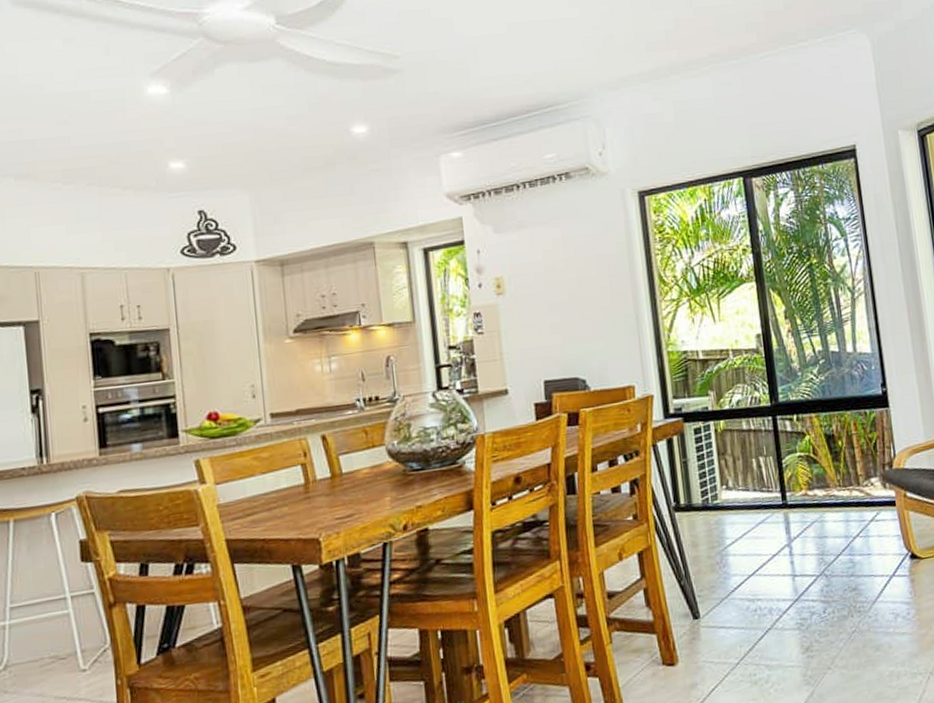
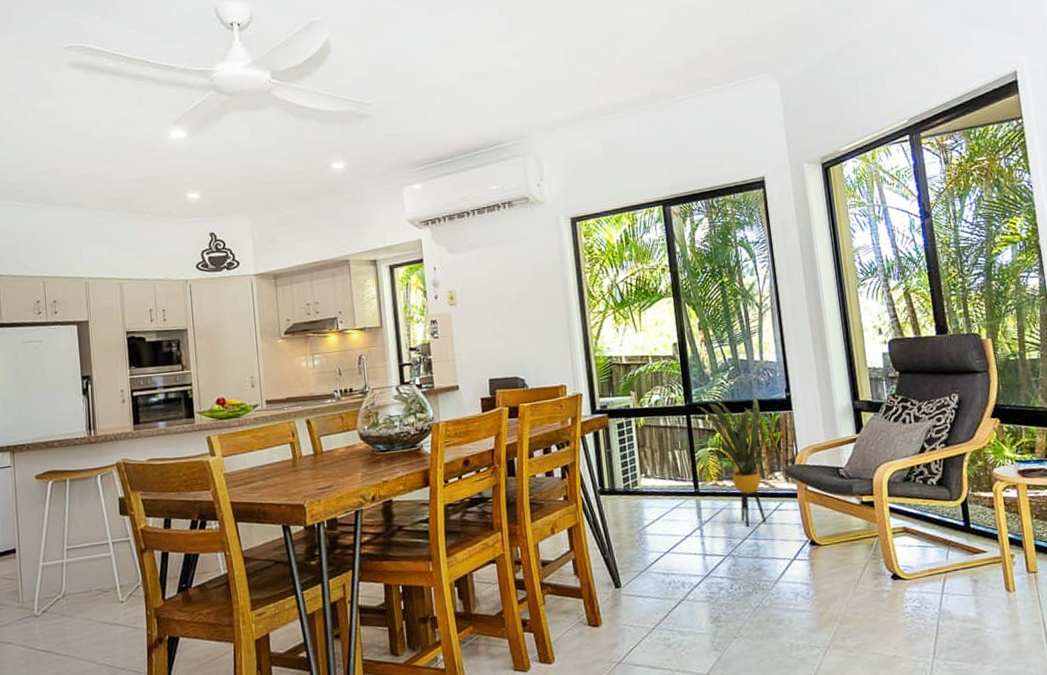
house plant: none [785,392,881,542] -> present [698,396,784,527]

